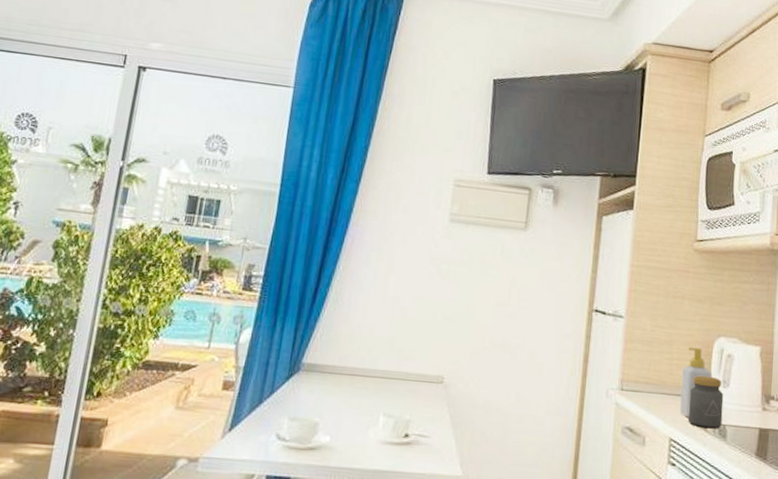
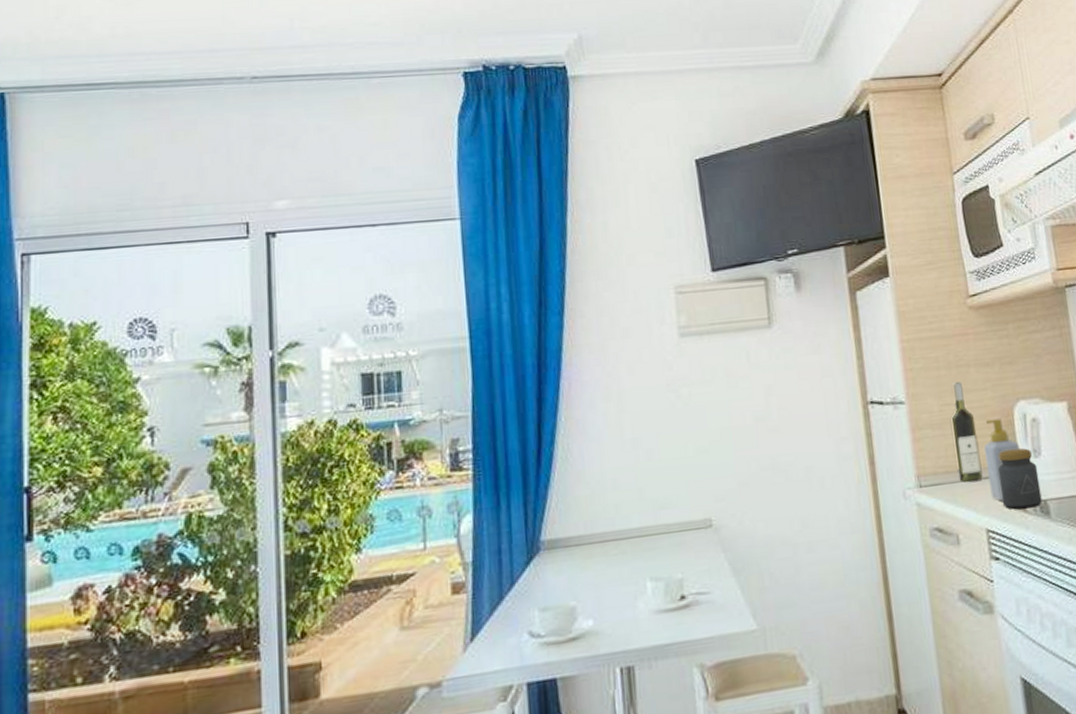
bottle: none [656,309,679,397] -> present [950,382,983,483]

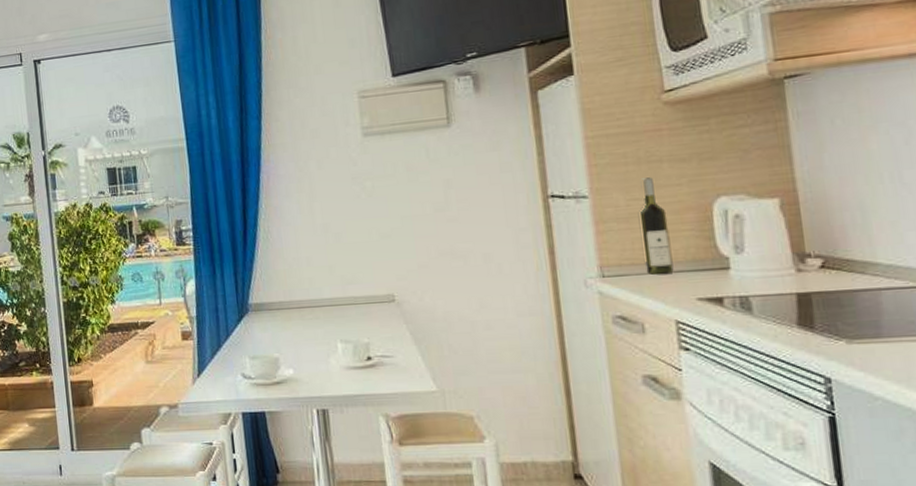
soap bottle: present [984,418,1020,501] -> none [677,214,718,295]
jar: present [997,448,1043,509] -> none [691,244,743,304]

